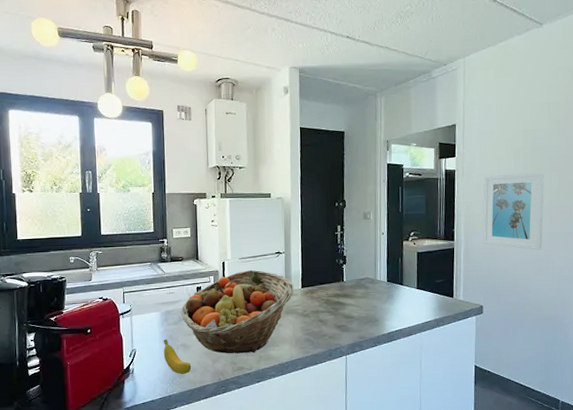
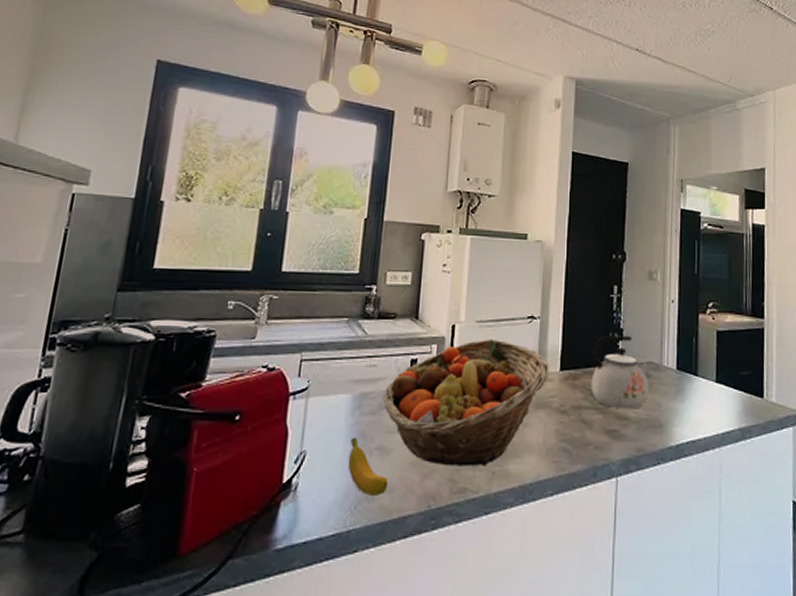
kettle: none [324,261,368,311] -> present [591,335,651,409]

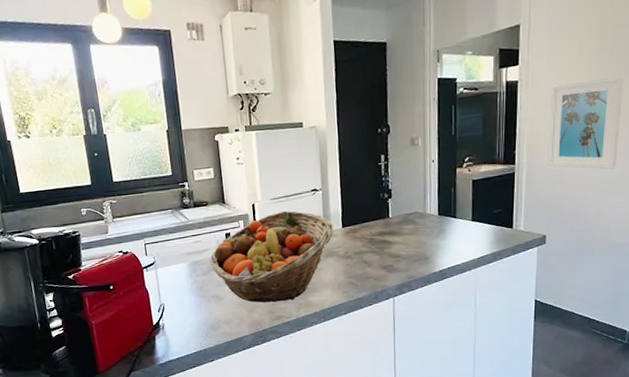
banana: present [347,437,389,495] -> none [194,291,226,327]
kettle: present [591,335,651,409] -> none [368,194,417,250]

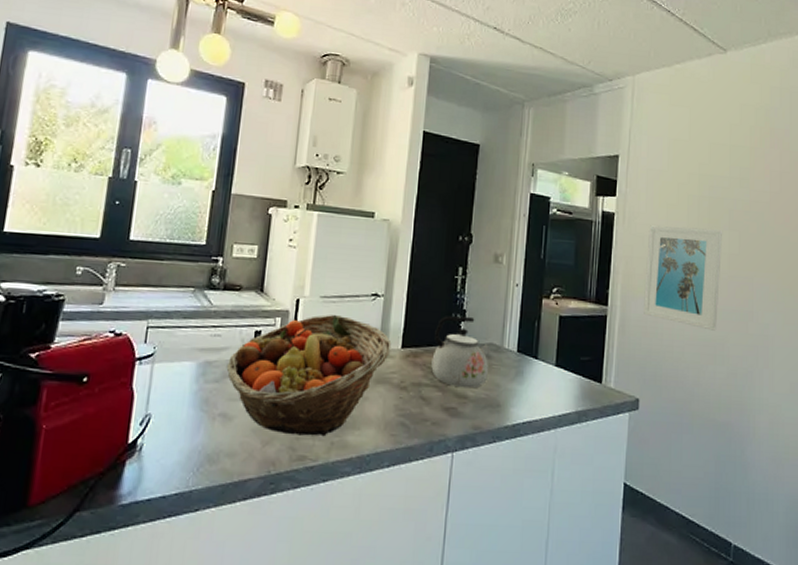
kettle: none [368,194,417,250] -> present [431,316,492,389]

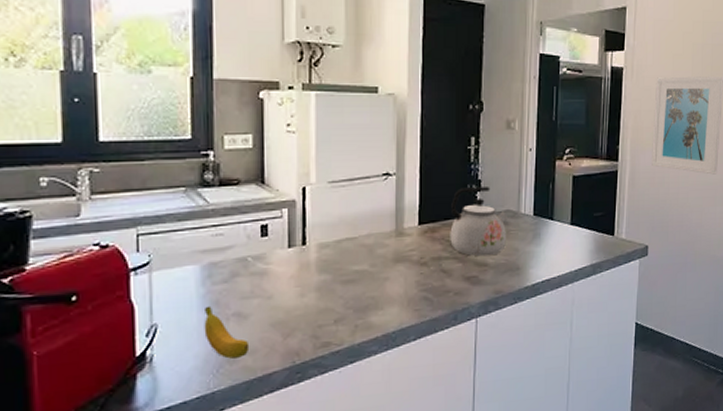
banana: none [191,403,231,459] -> present [204,305,250,359]
fruit basket: present [226,314,392,437] -> none [234,198,408,324]

